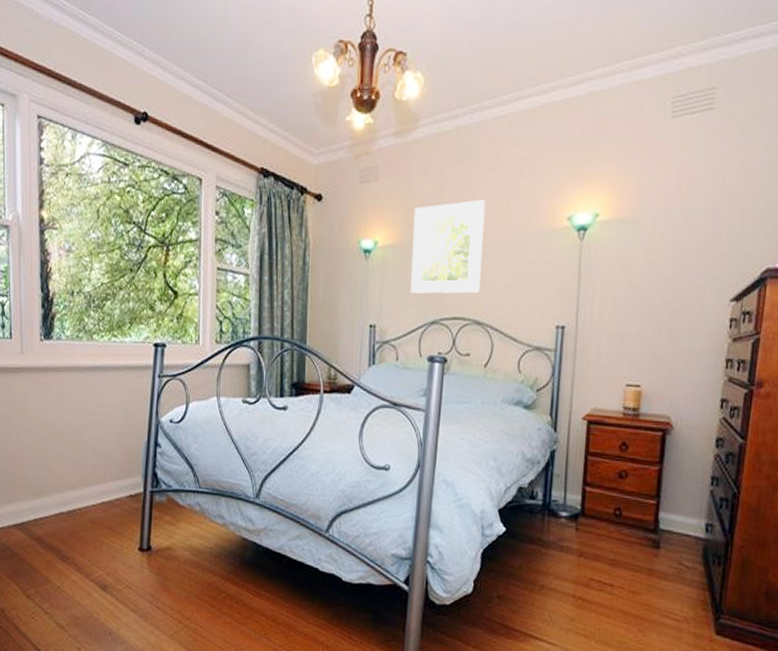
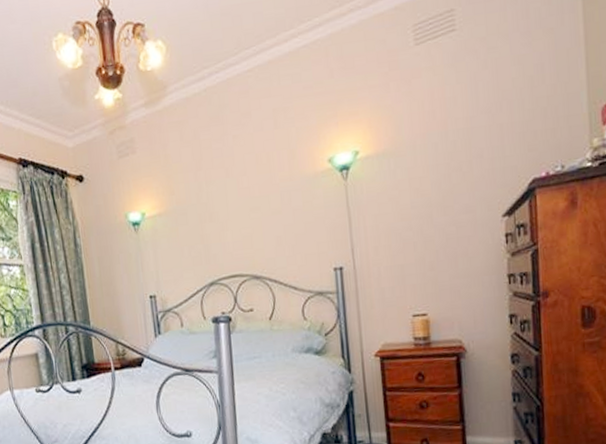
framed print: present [410,199,486,294] -> none [176,155,253,258]

